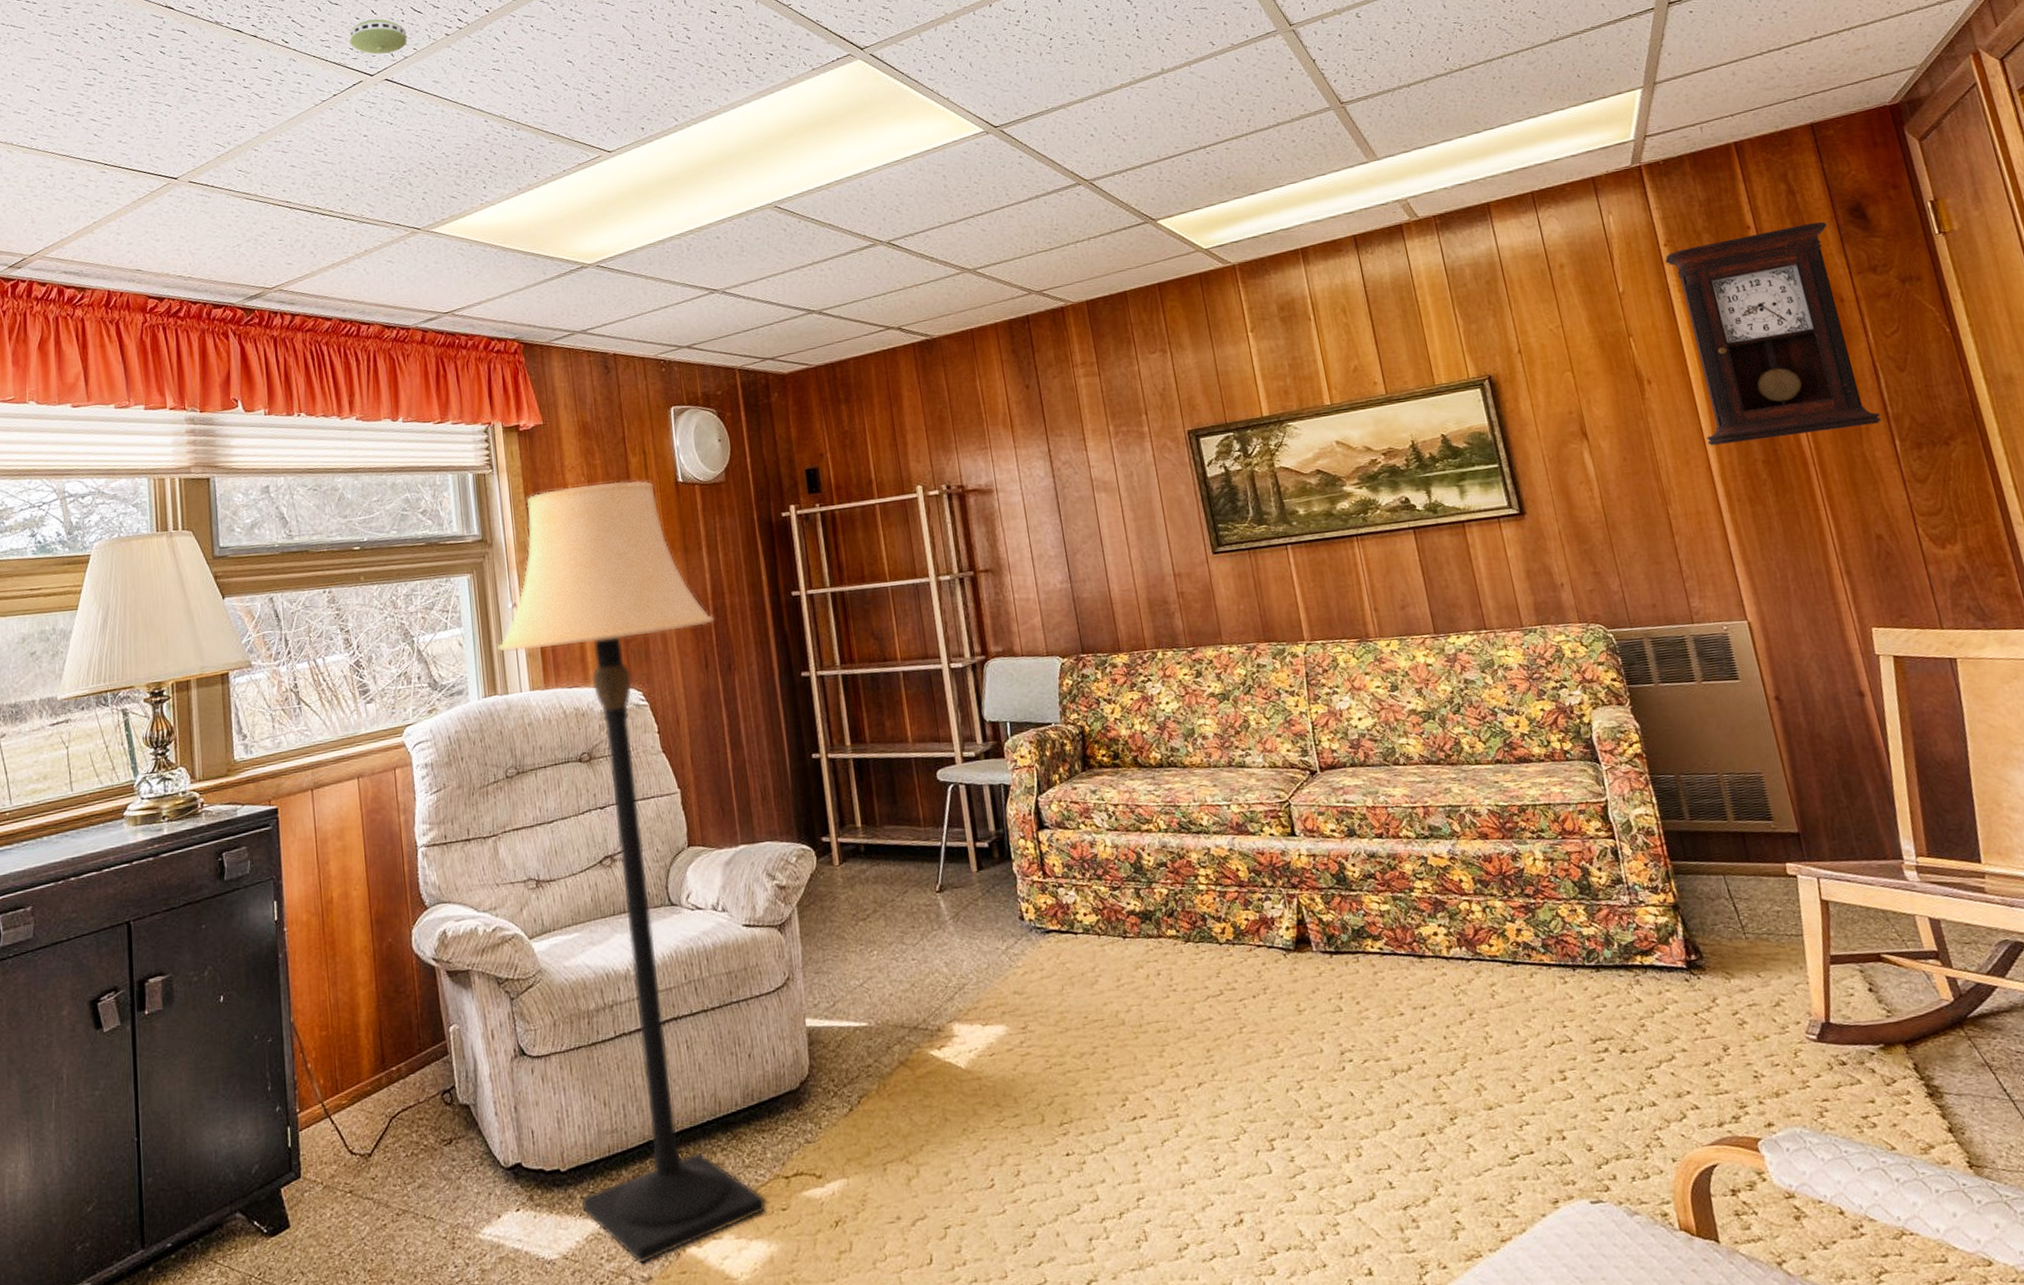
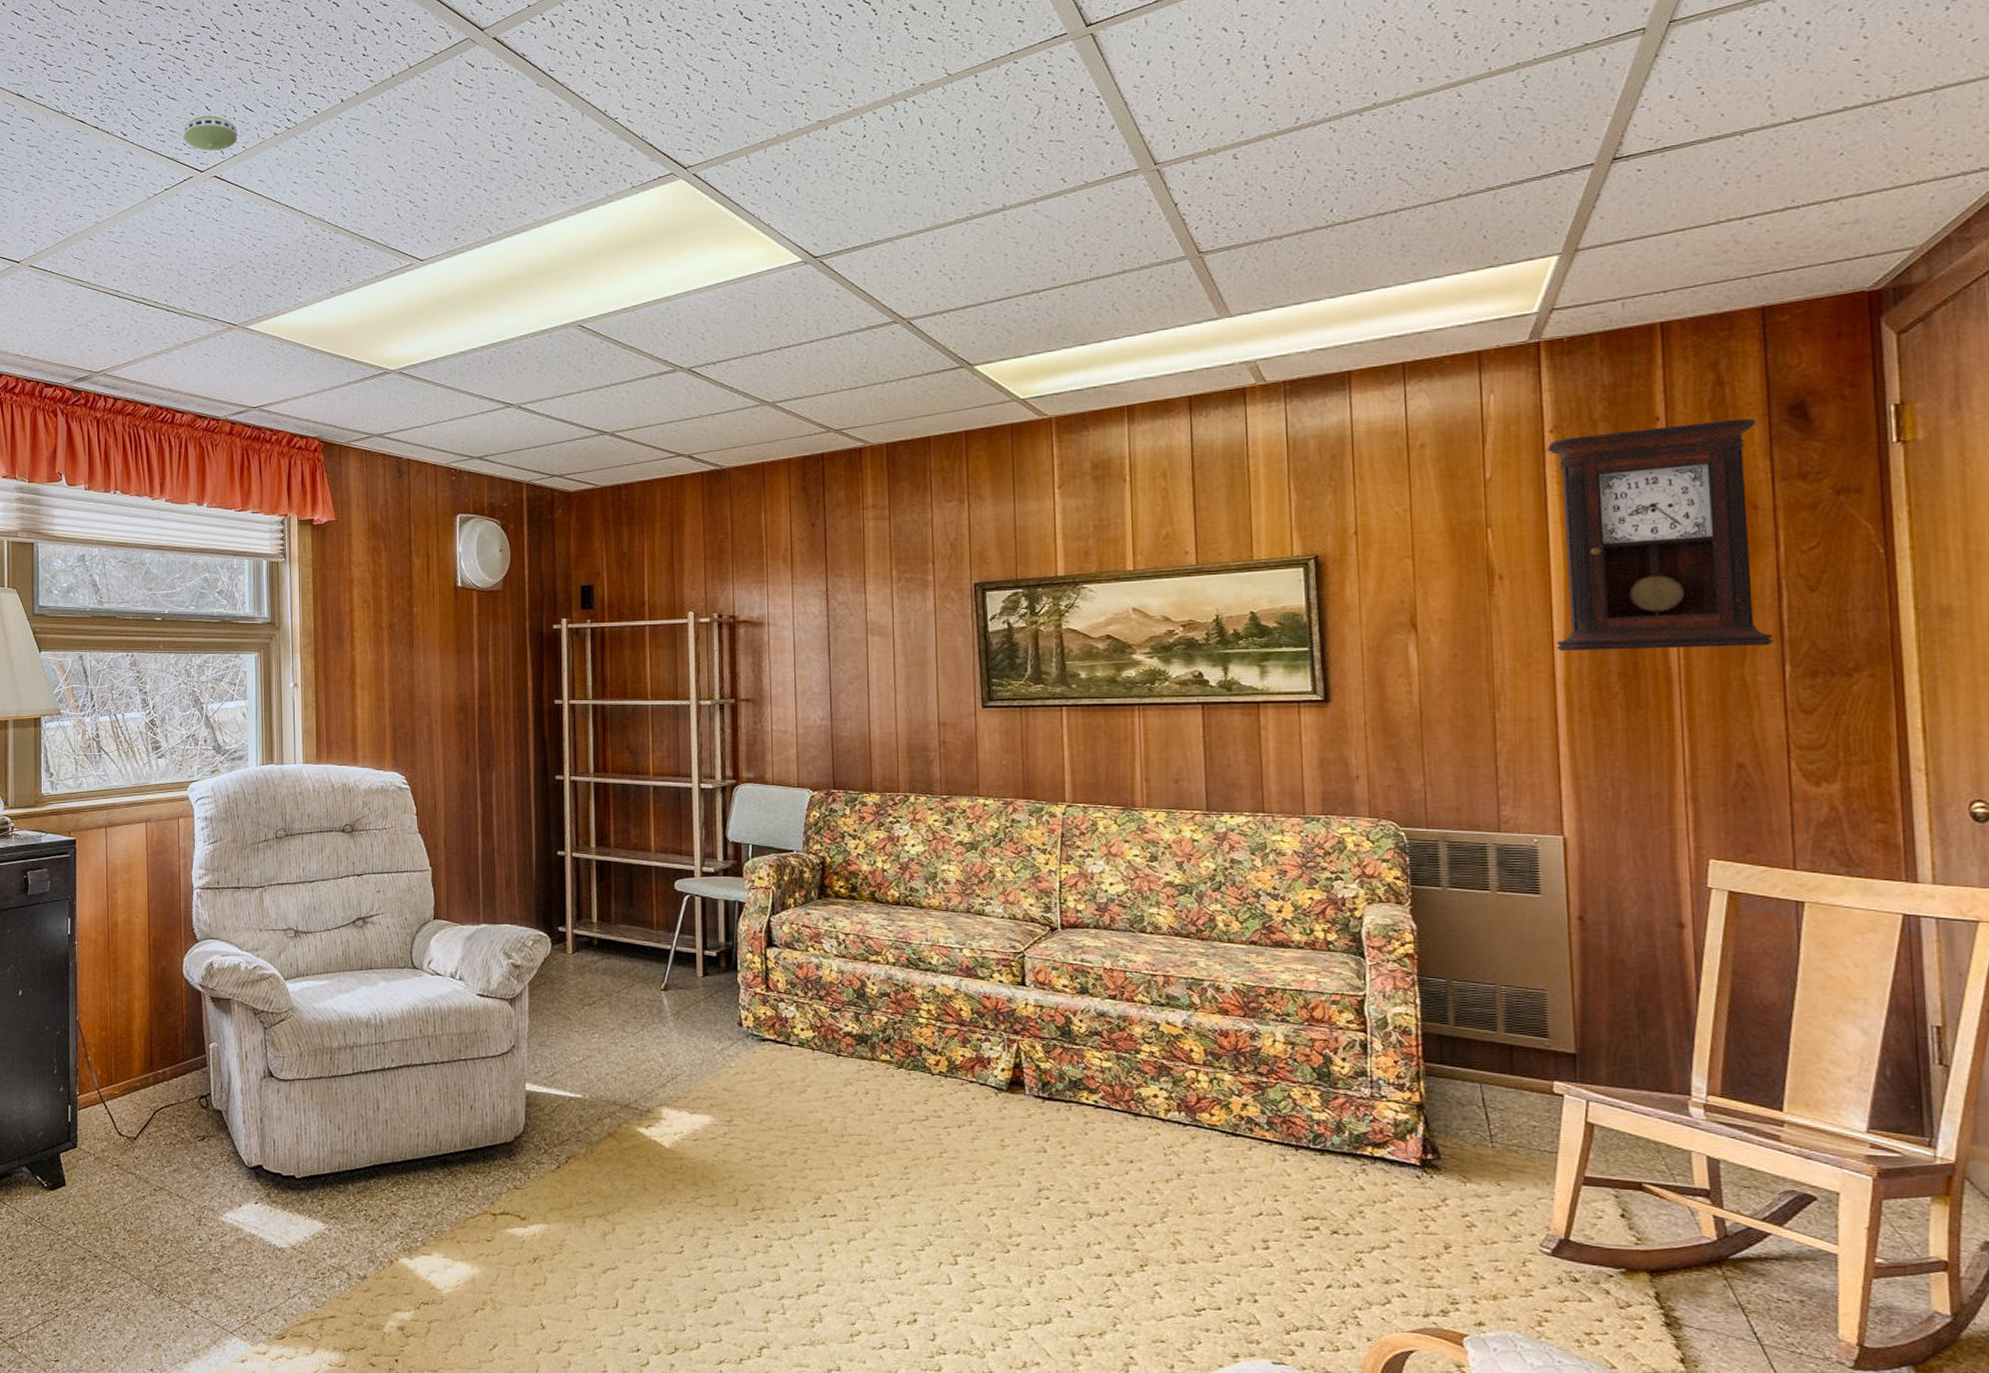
lamp: present [497,480,766,1264] -> none [276,580,479,1265]

